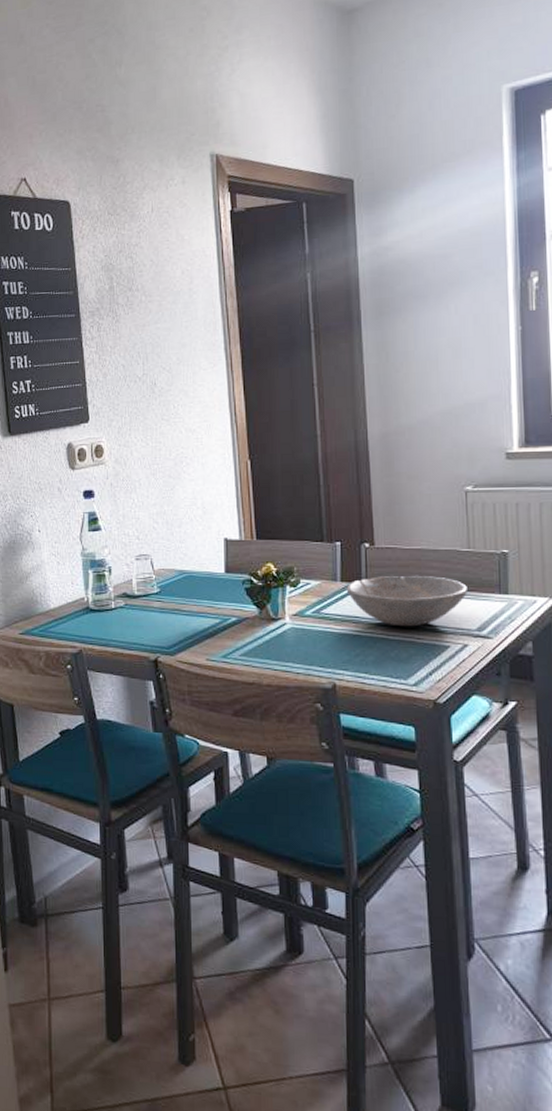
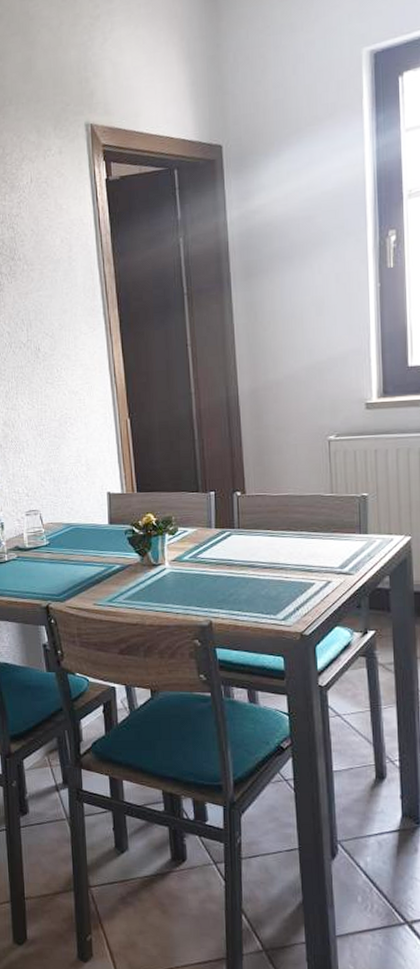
bowl: present [346,576,469,627] -> none [220,520,332,567]

